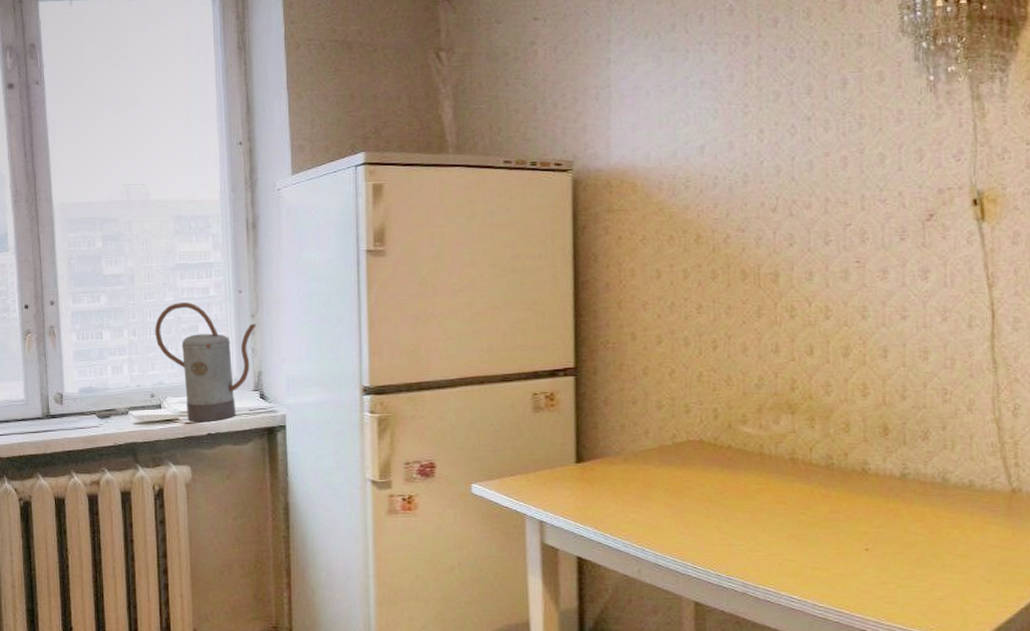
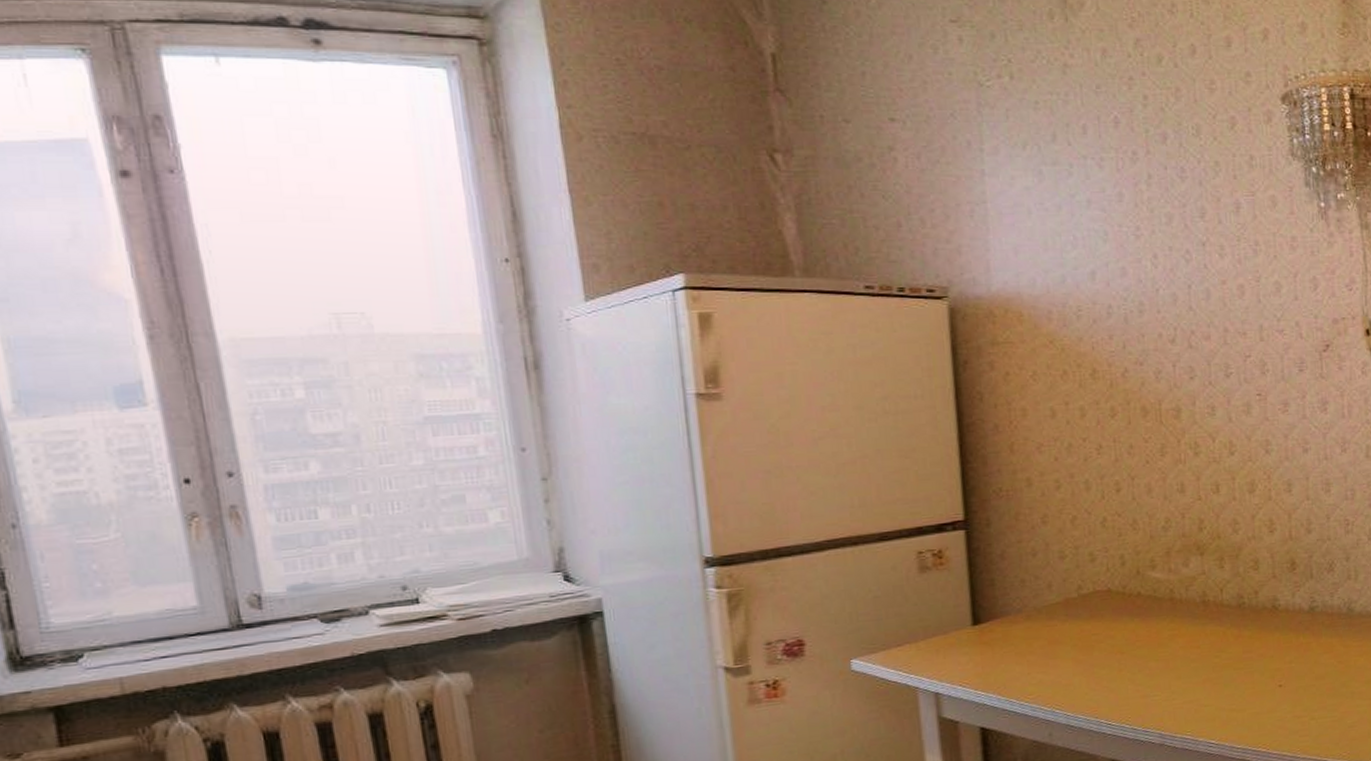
watering can: present [155,302,256,421] -> none [399,466,551,617]

